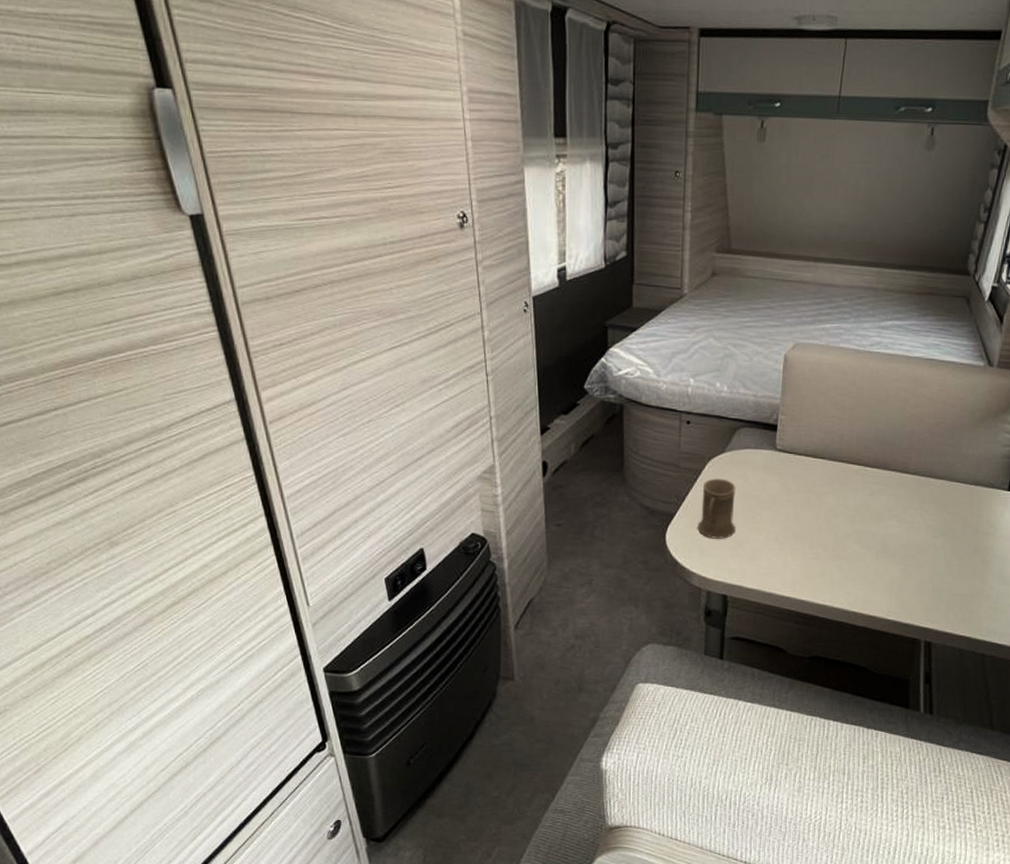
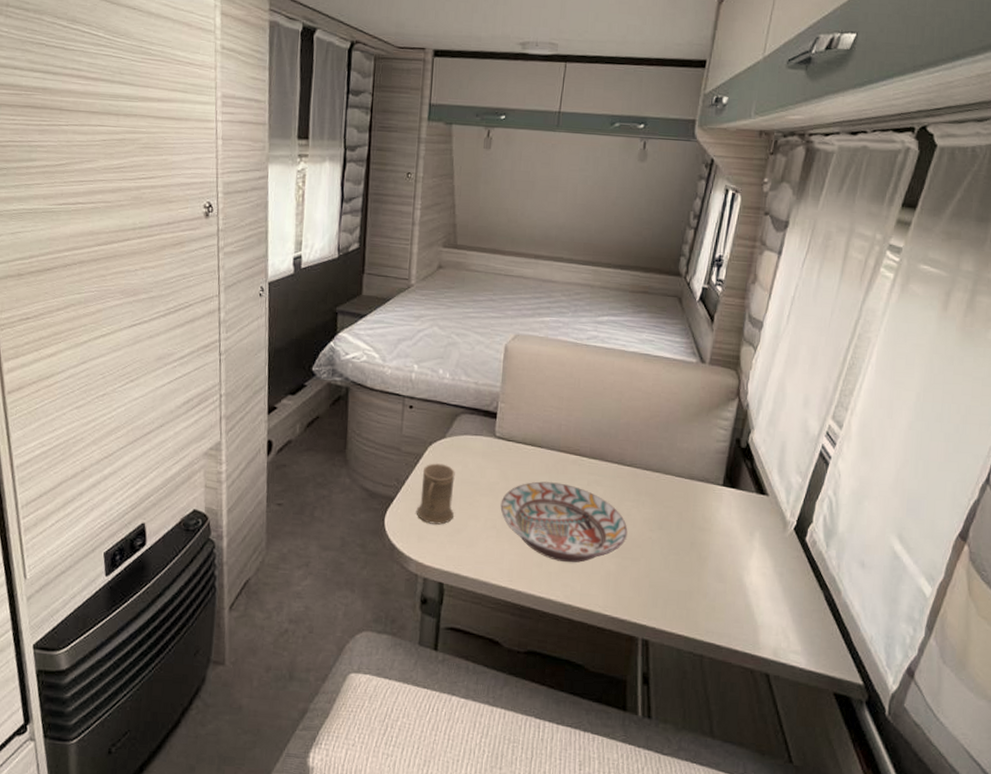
decorative bowl: none [782,493,912,572] -> present [500,481,628,563]

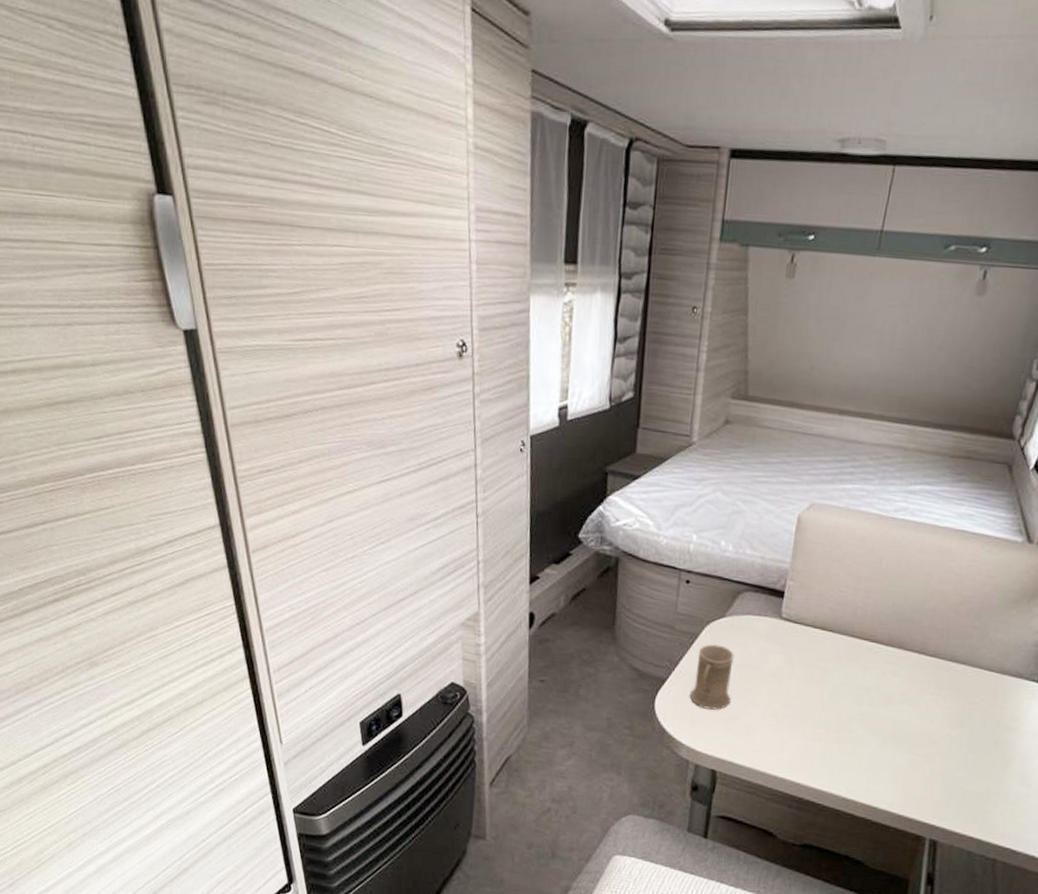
decorative bowl: present [500,481,628,563] -> none [782,668,924,757]

